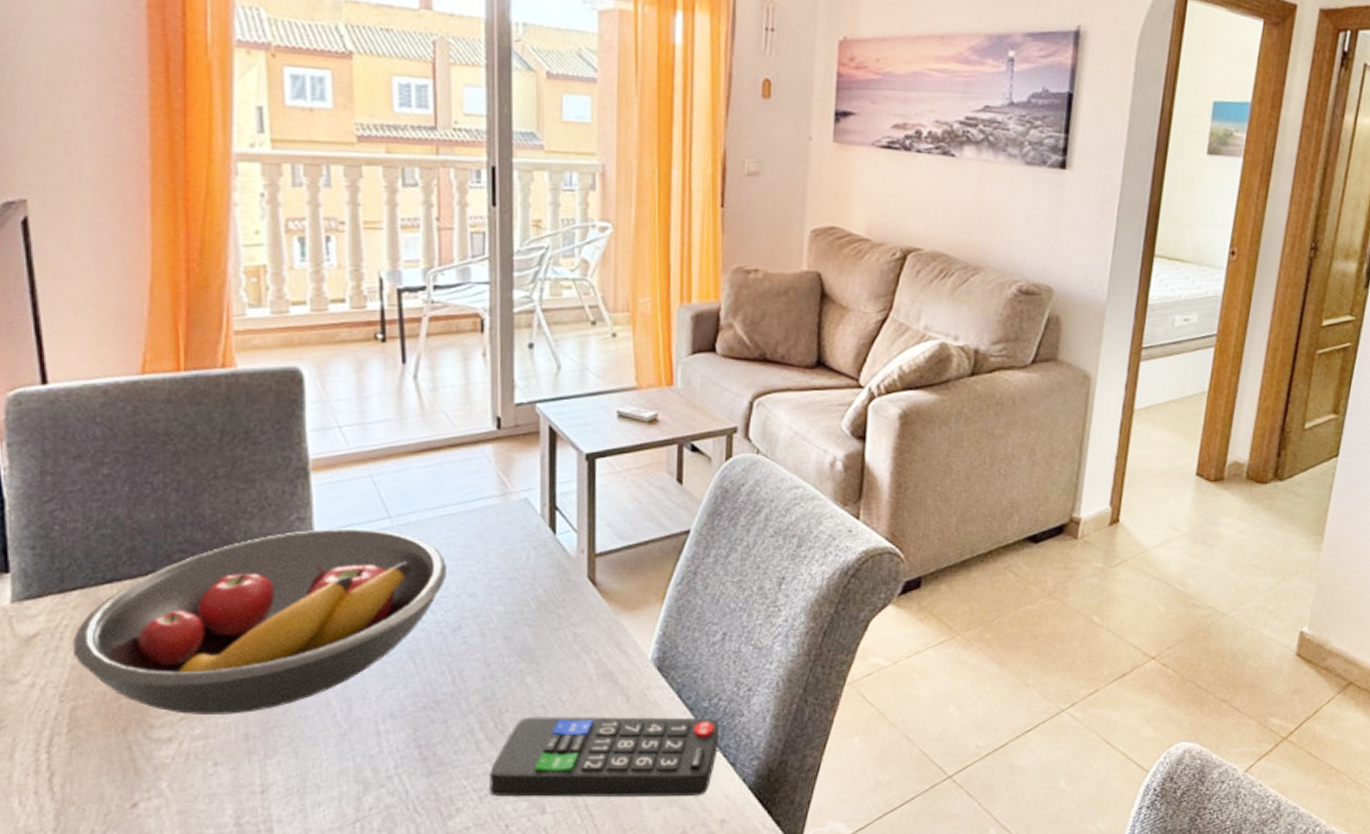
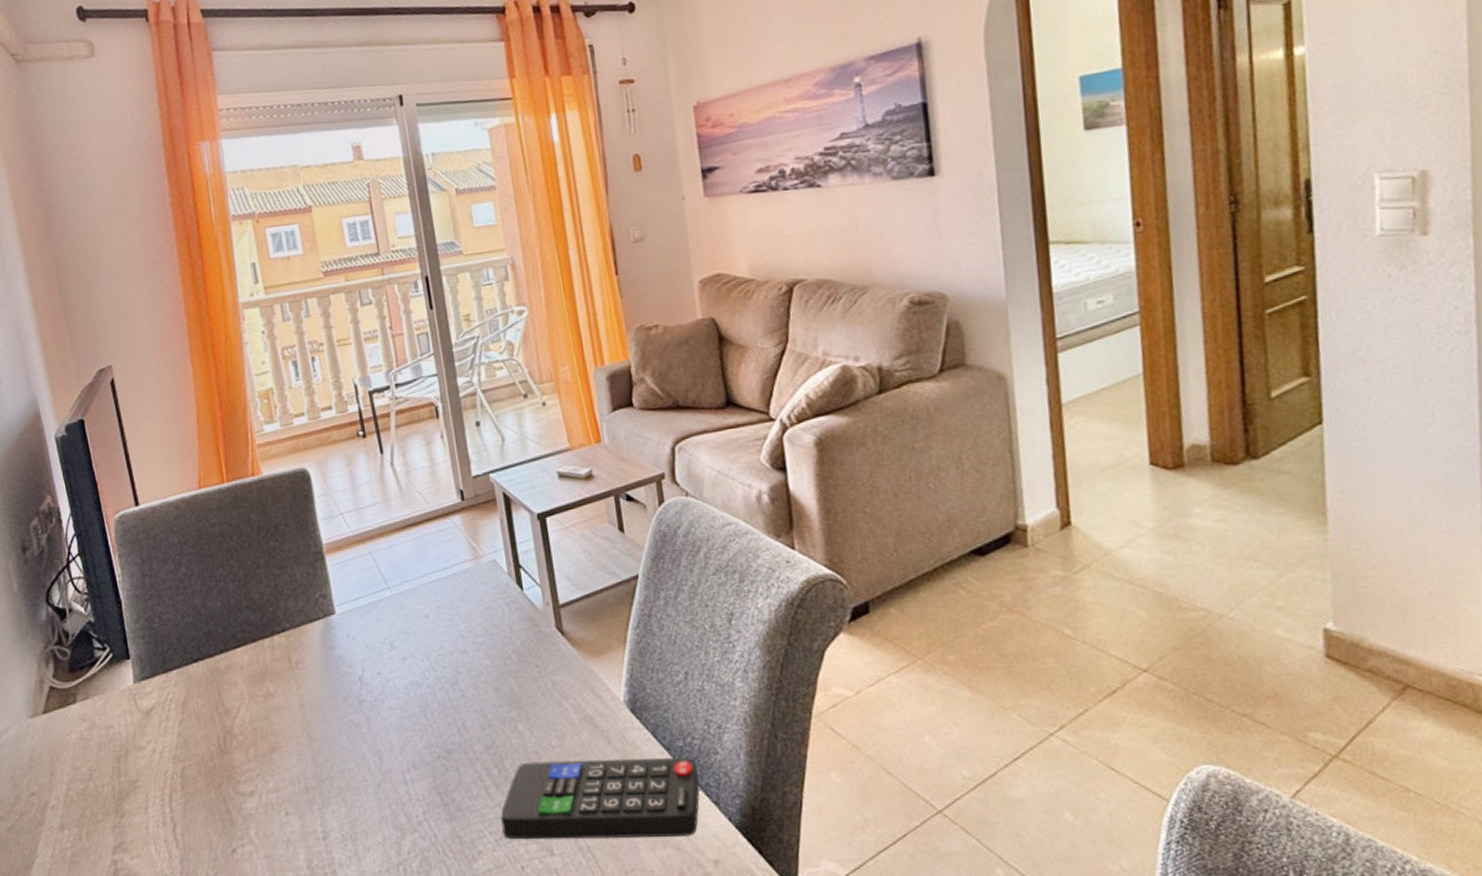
fruit bowl: present [72,528,446,715] -> none [176,599,440,771]

